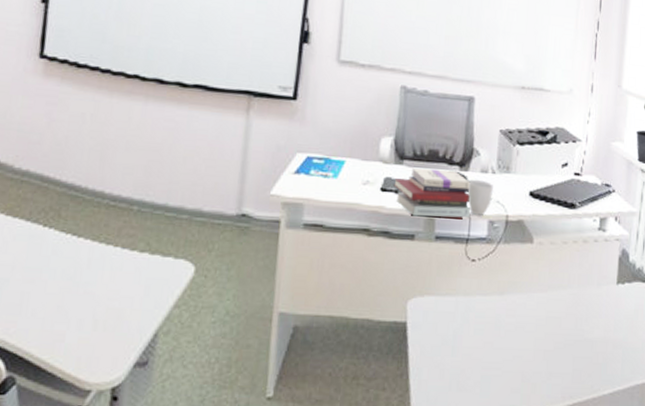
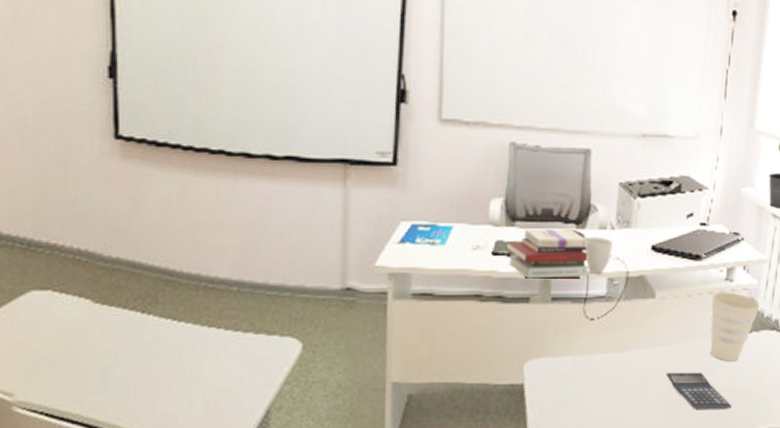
calculator: none [543,319,607,360] -> present [665,372,732,409]
cup: none [585,240,632,312] -> present [710,292,760,362]

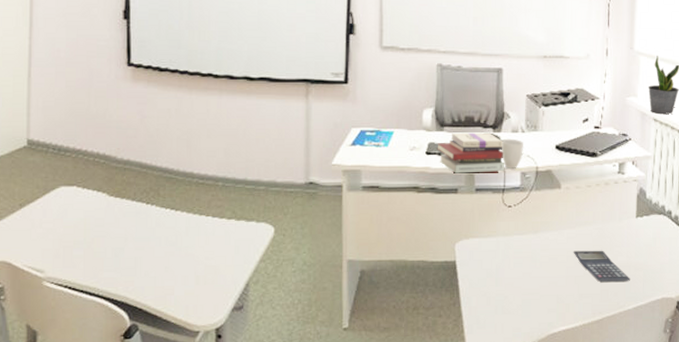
cup: present [710,292,760,362] -> none [608,183,649,242]

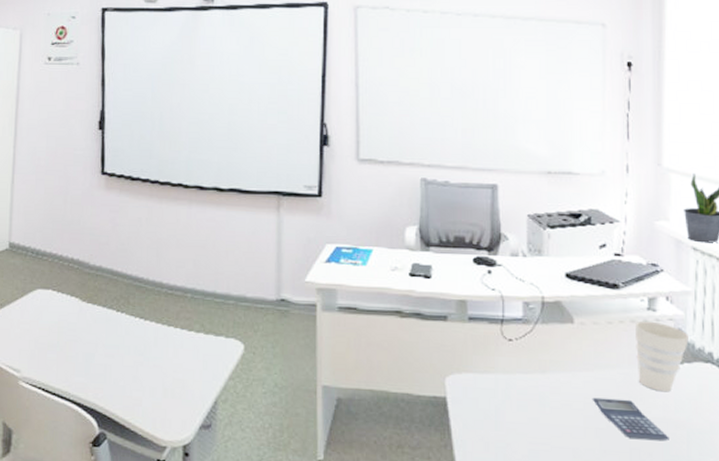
books: present [437,132,504,173] -> none [422,253,502,301]
mug: present [501,138,524,168] -> none [498,262,527,297]
cup: none [608,183,649,242] -> present [635,320,690,392]

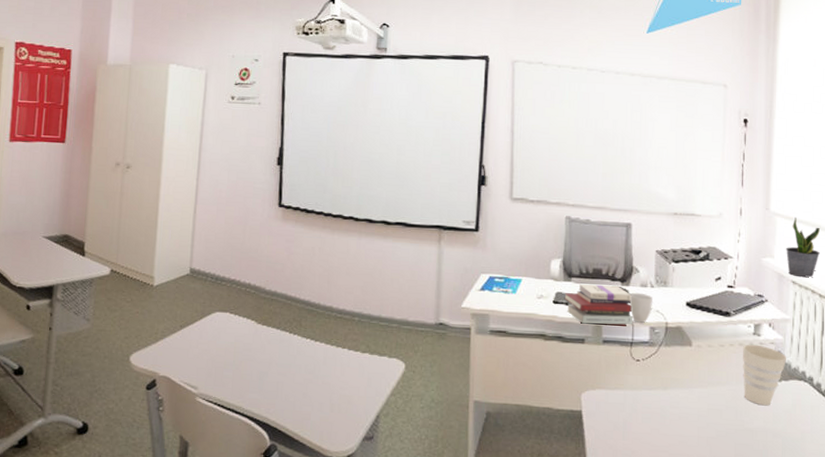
books: none [422,253,502,301] -> present [564,283,632,326]
mug: none [498,262,527,297] -> present [629,292,654,323]
calculator: present [592,397,669,440] -> none [705,410,768,447]

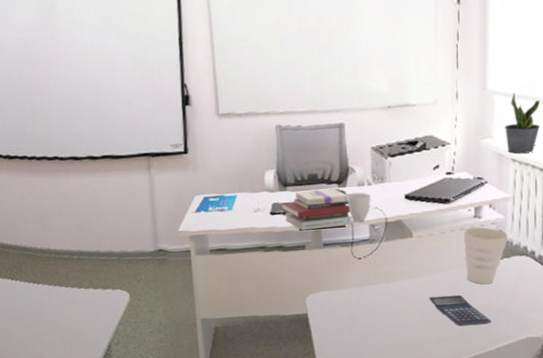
calculator: none [705,410,768,447] -> present [428,294,491,326]

